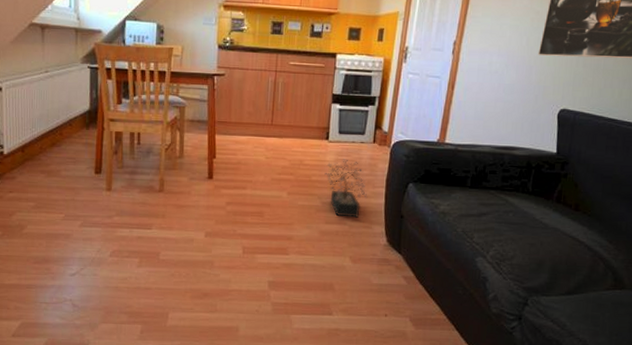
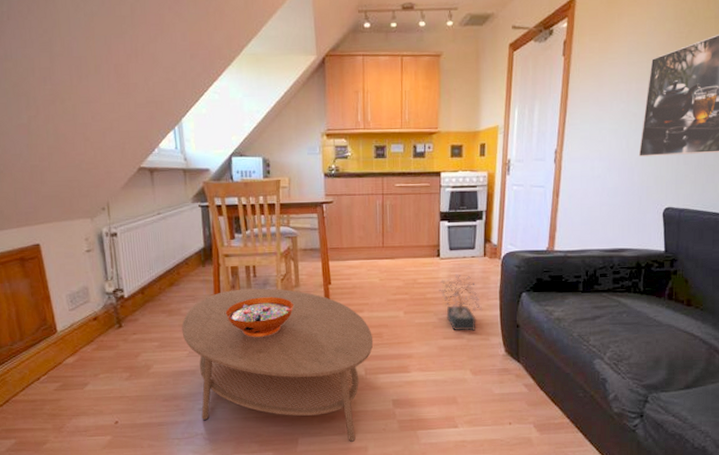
coffee table: none [59,155,254,321] -> present [182,288,374,442]
decorative bowl: none [105,165,177,206] -> present [225,297,294,337]

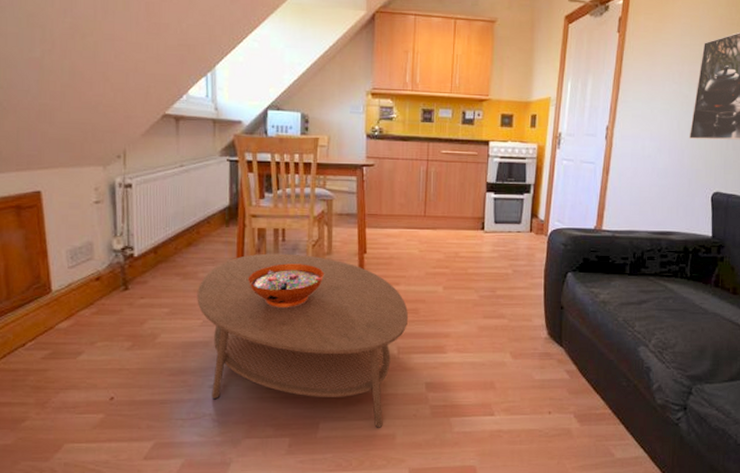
decorative plant: present [439,274,483,331] -> none [481,249,527,311]

